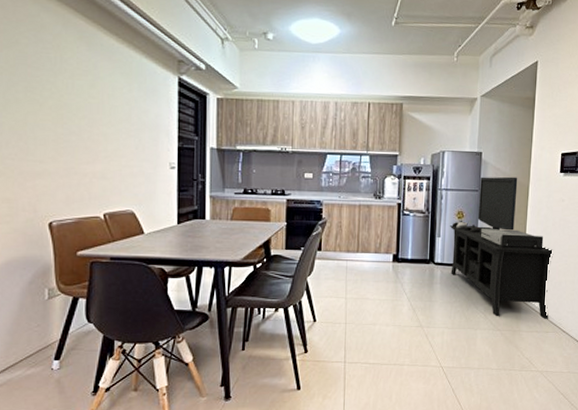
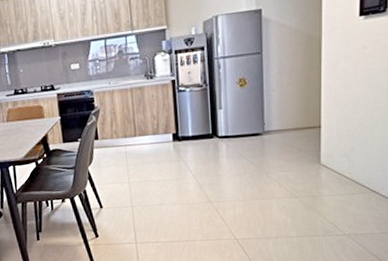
media console: present [449,176,554,319] -> none [231,30,357,184]

